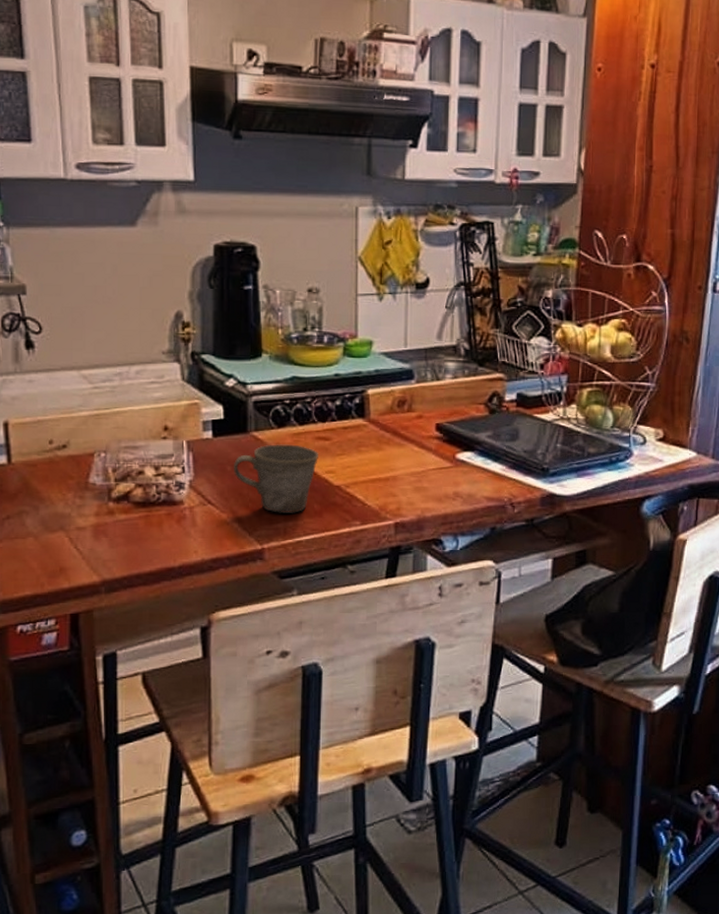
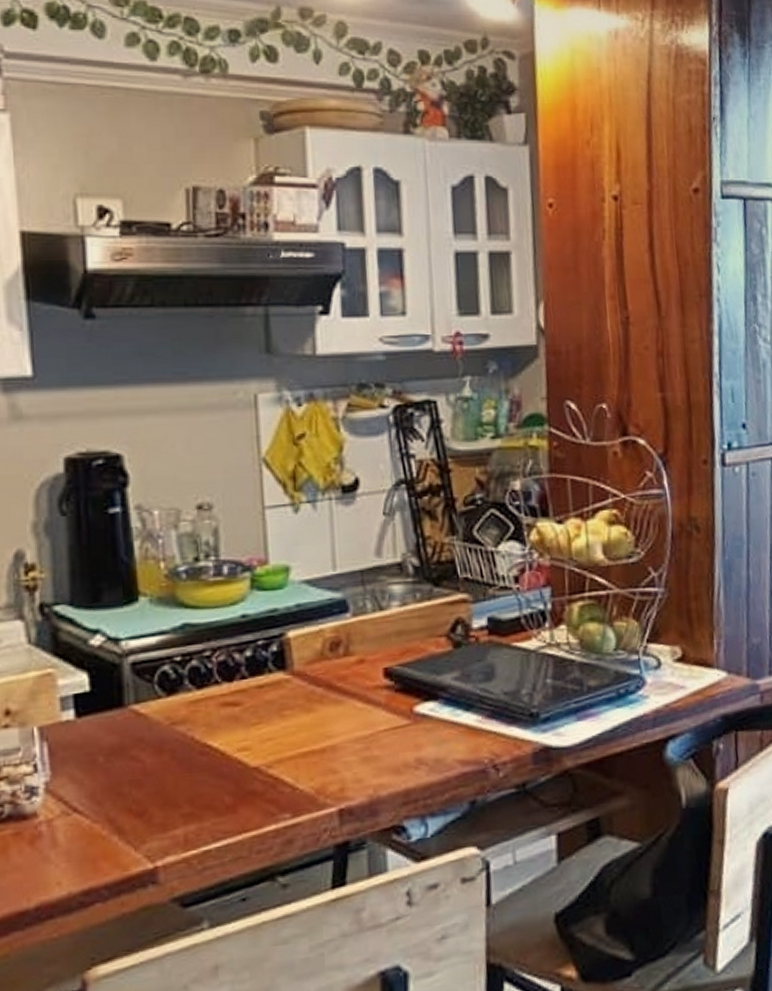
mug: present [234,444,318,513] -> none [108,716,226,815]

